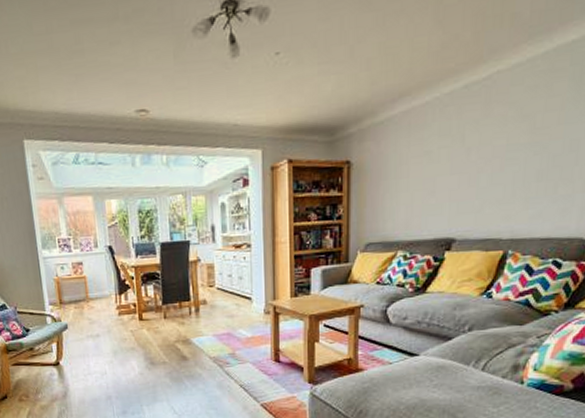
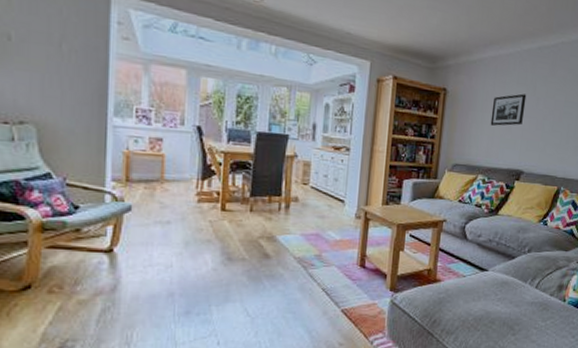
picture frame: none [407,147,453,192] -> present [490,93,527,126]

